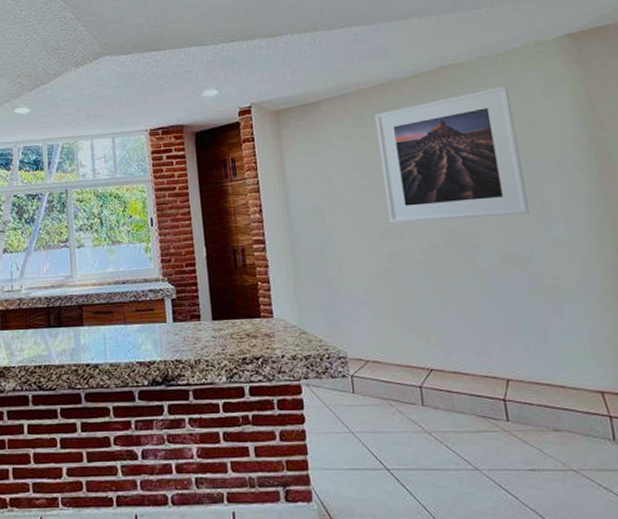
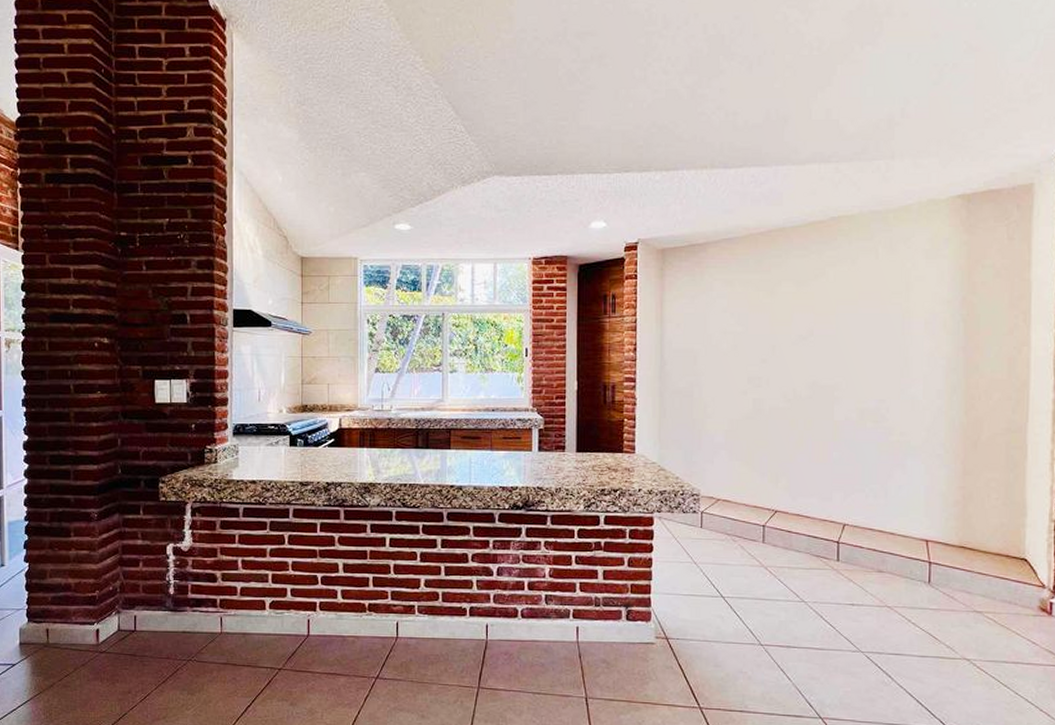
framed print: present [374,86,529,224] -> none [758,243,894,372]

